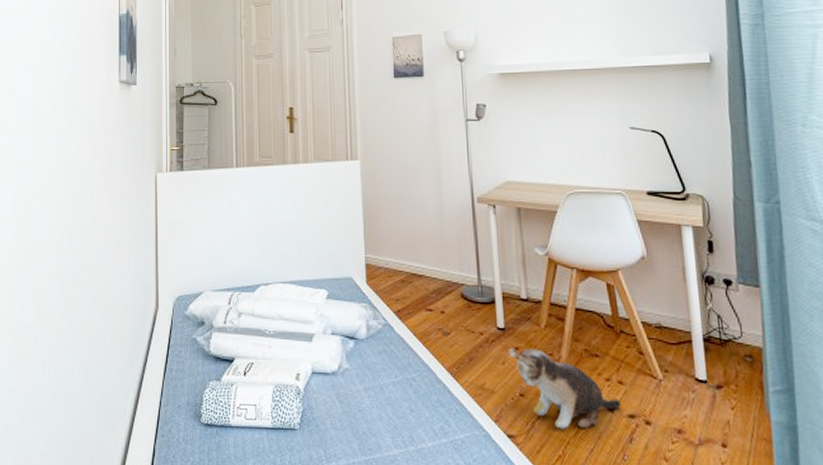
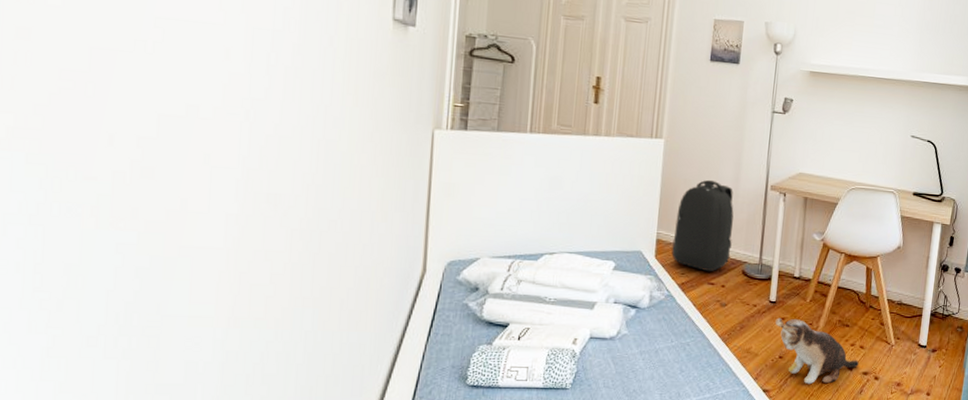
backpack: none [382,197,446,297] -> present [671,179,734,272]

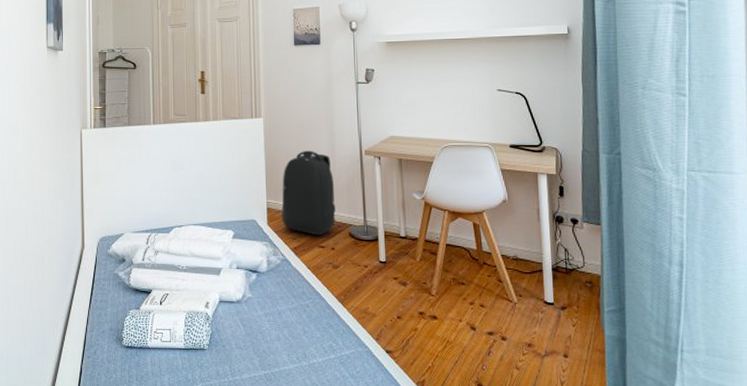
plush toy: present [775,317,859,385] -> none [387,277,482,346]

